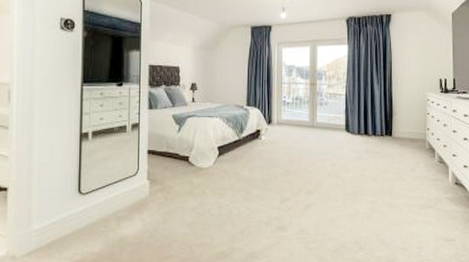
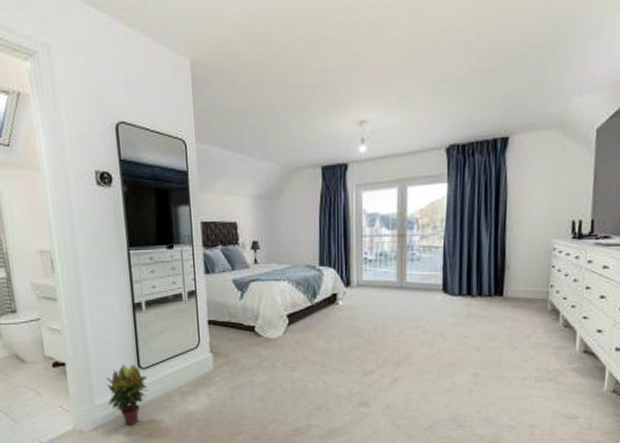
potted plant: none [44,190,86,251] -> present [106,364,149,426]

